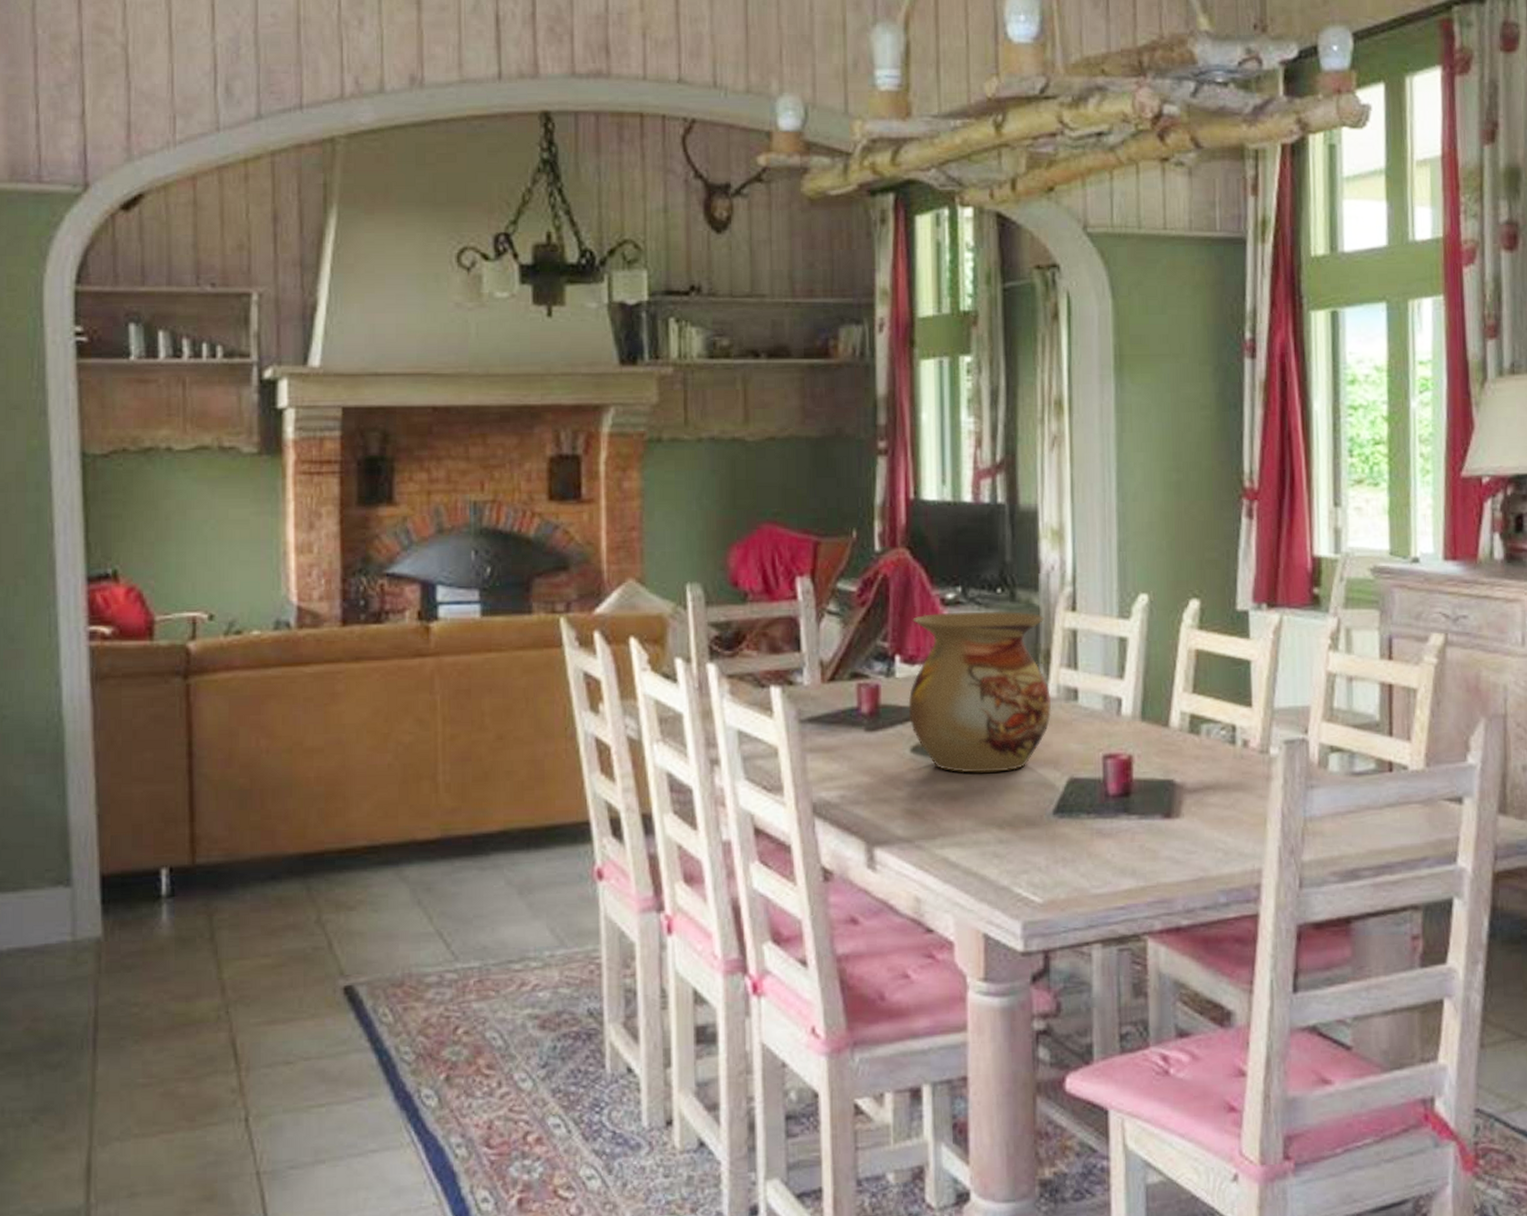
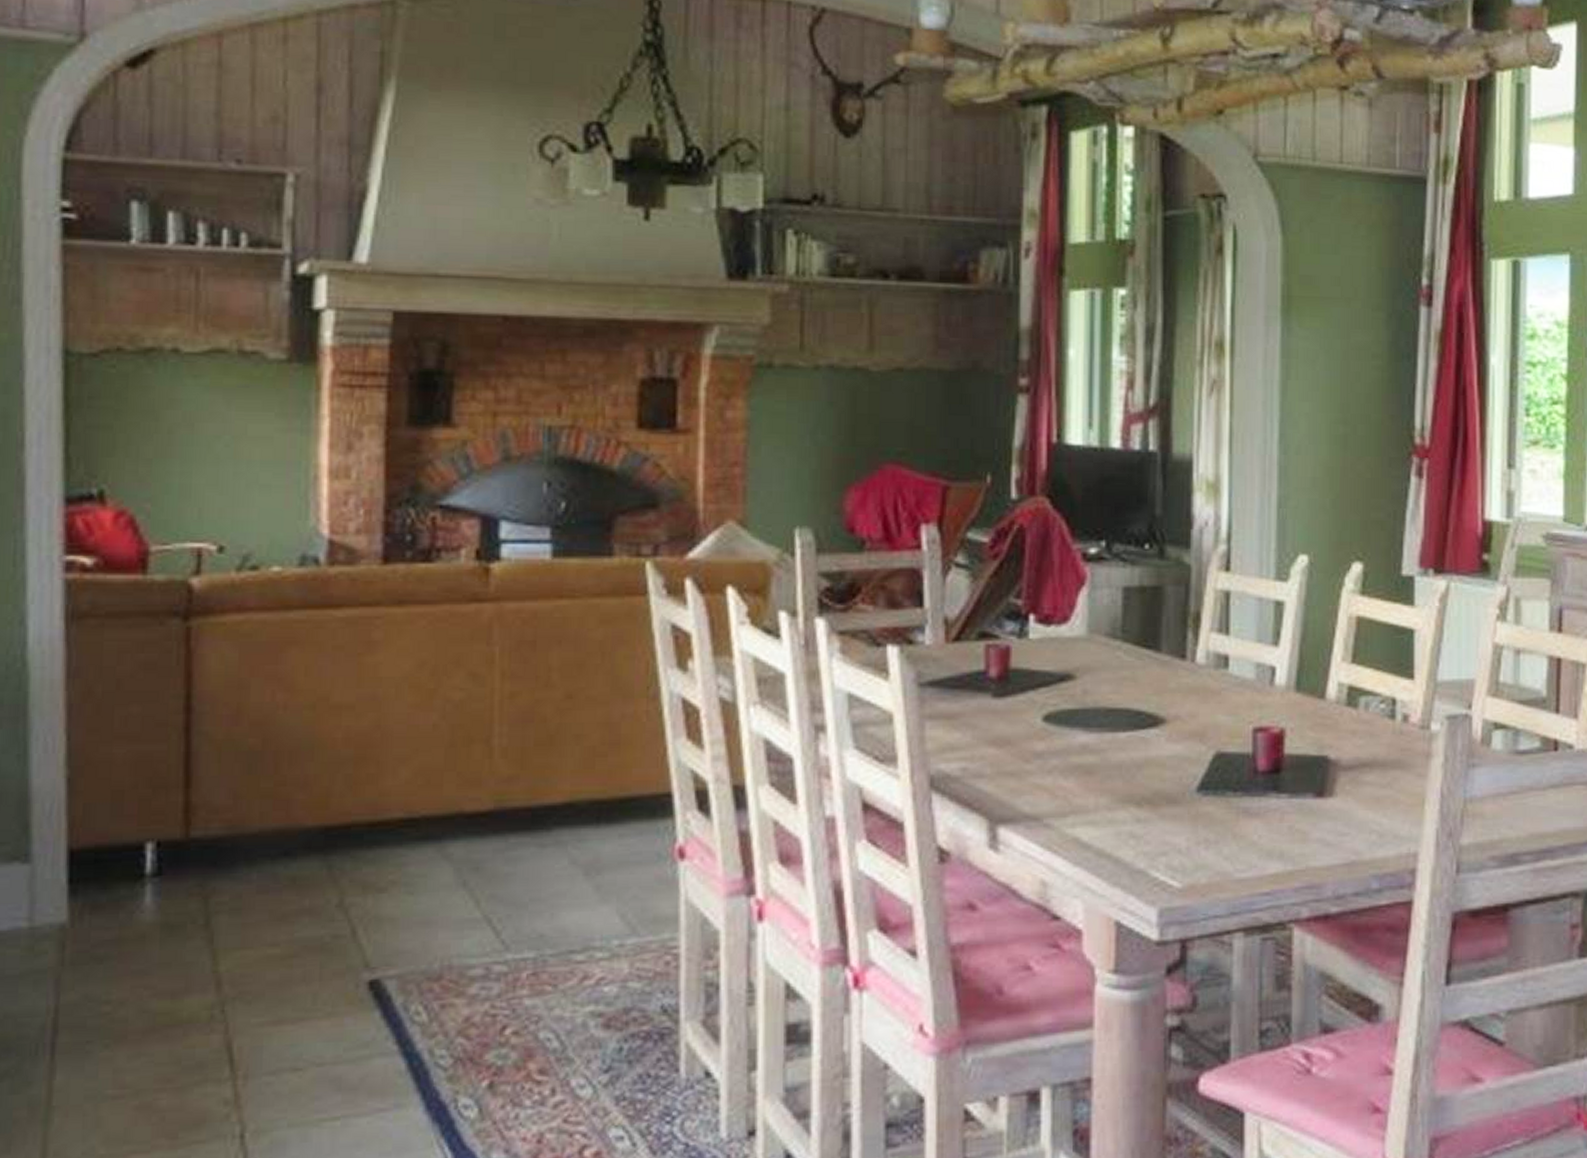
vase: present [908,611,1052,773] -> none [1041,568,1200,745]

